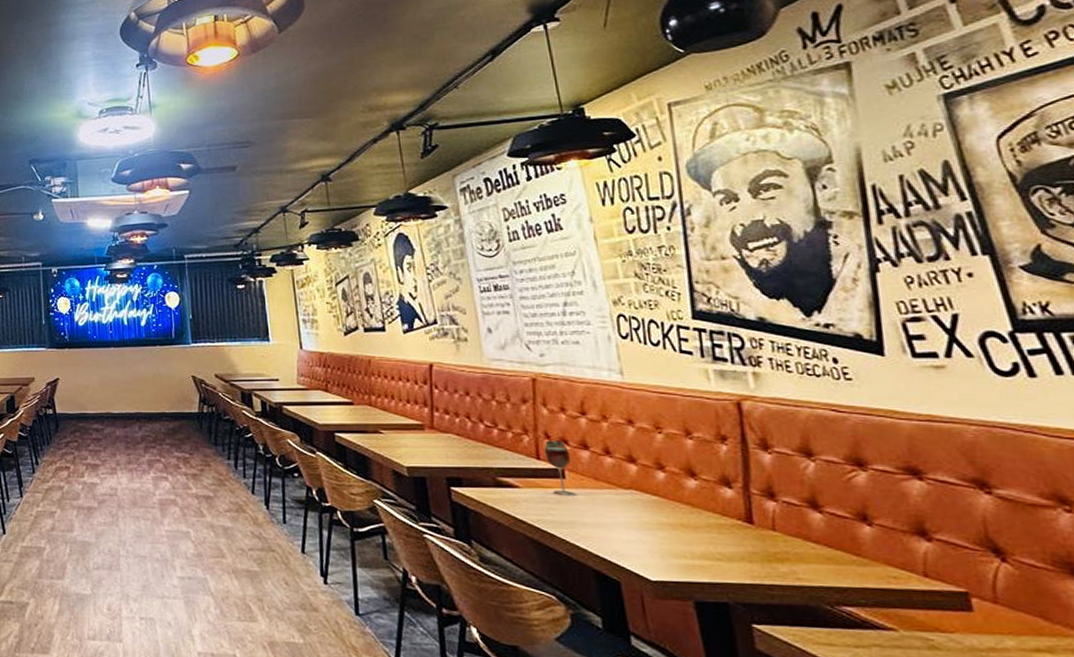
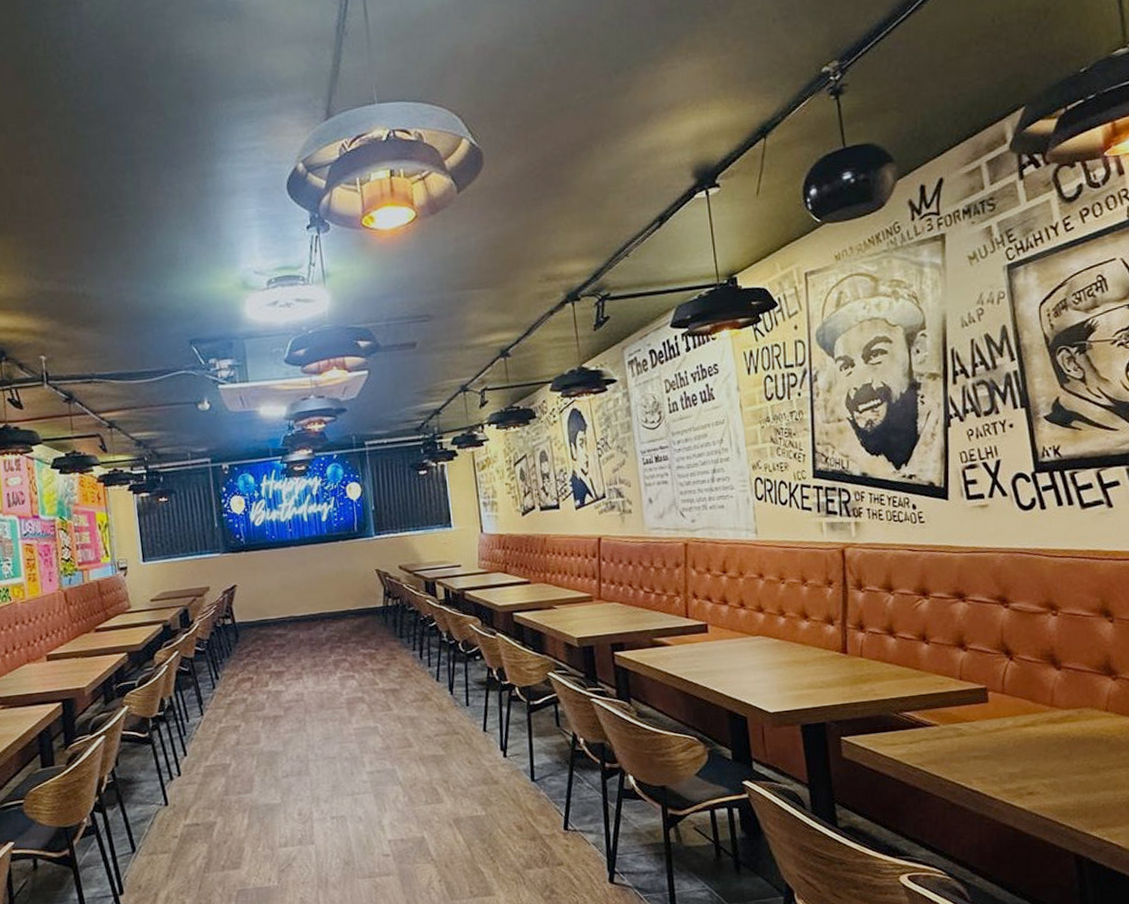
wineglass: present [544,440,576,496] -> none [692,598,716,648]

